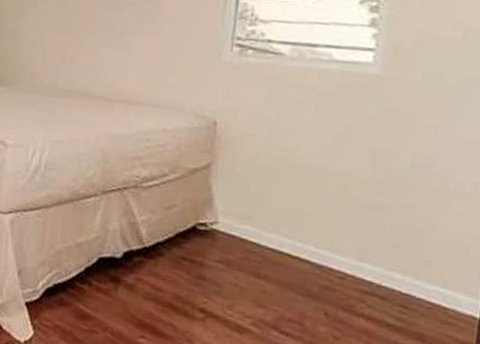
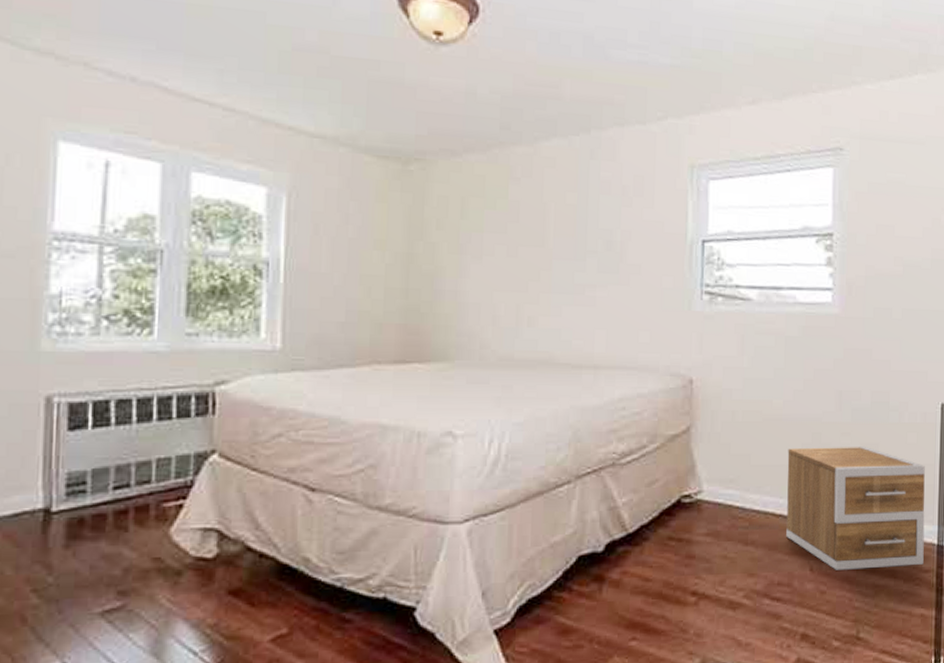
nightstand: none [301,197,472,335] -> present [786,447,925,570]

